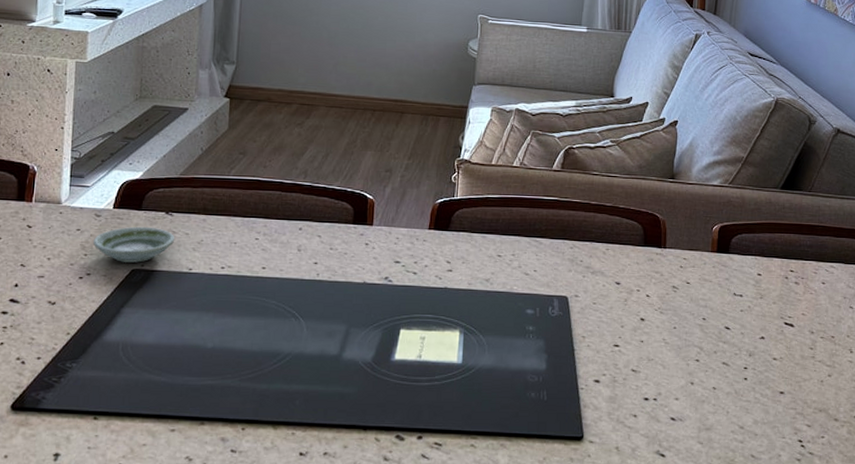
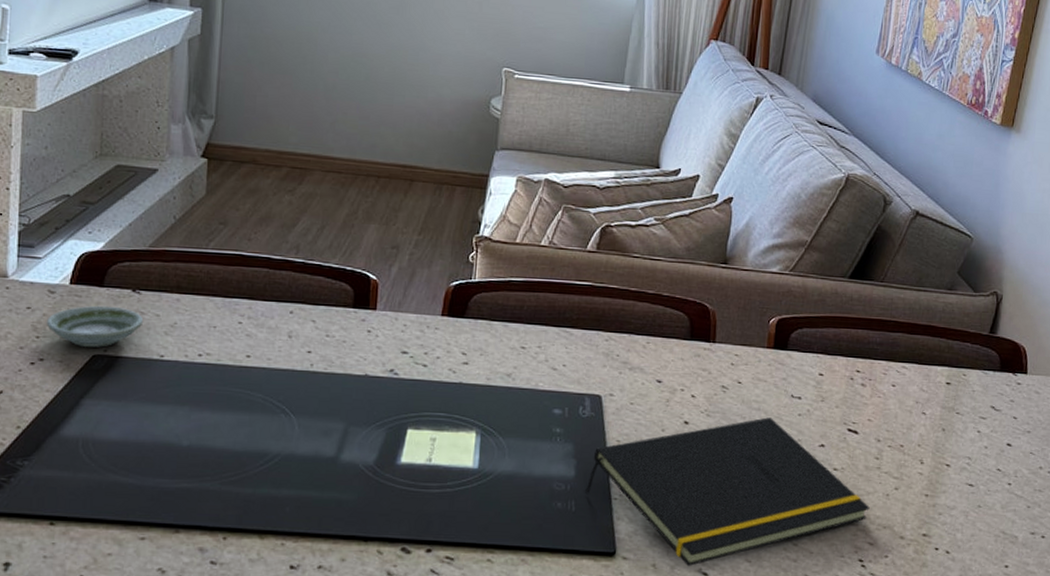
notepad: none [555,313,807,448] -> present [585,417,870,566]

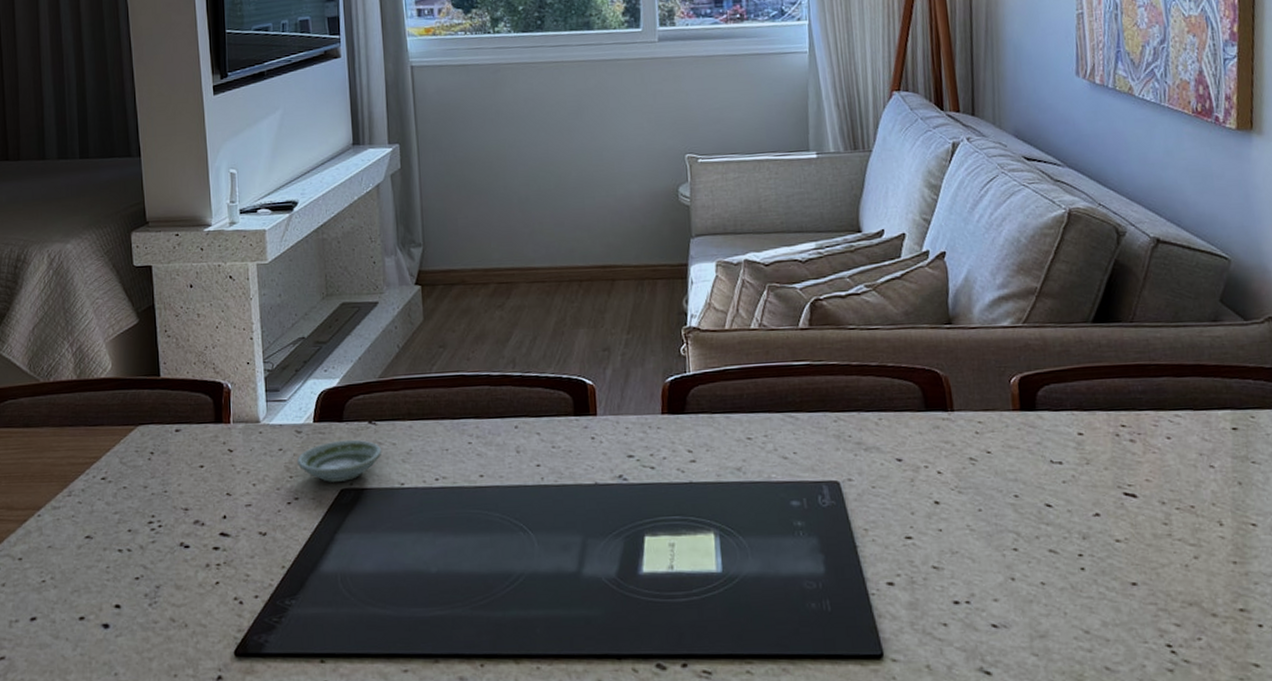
notepad: present [585,417,870,566] -> none [839,488,1168,665]

